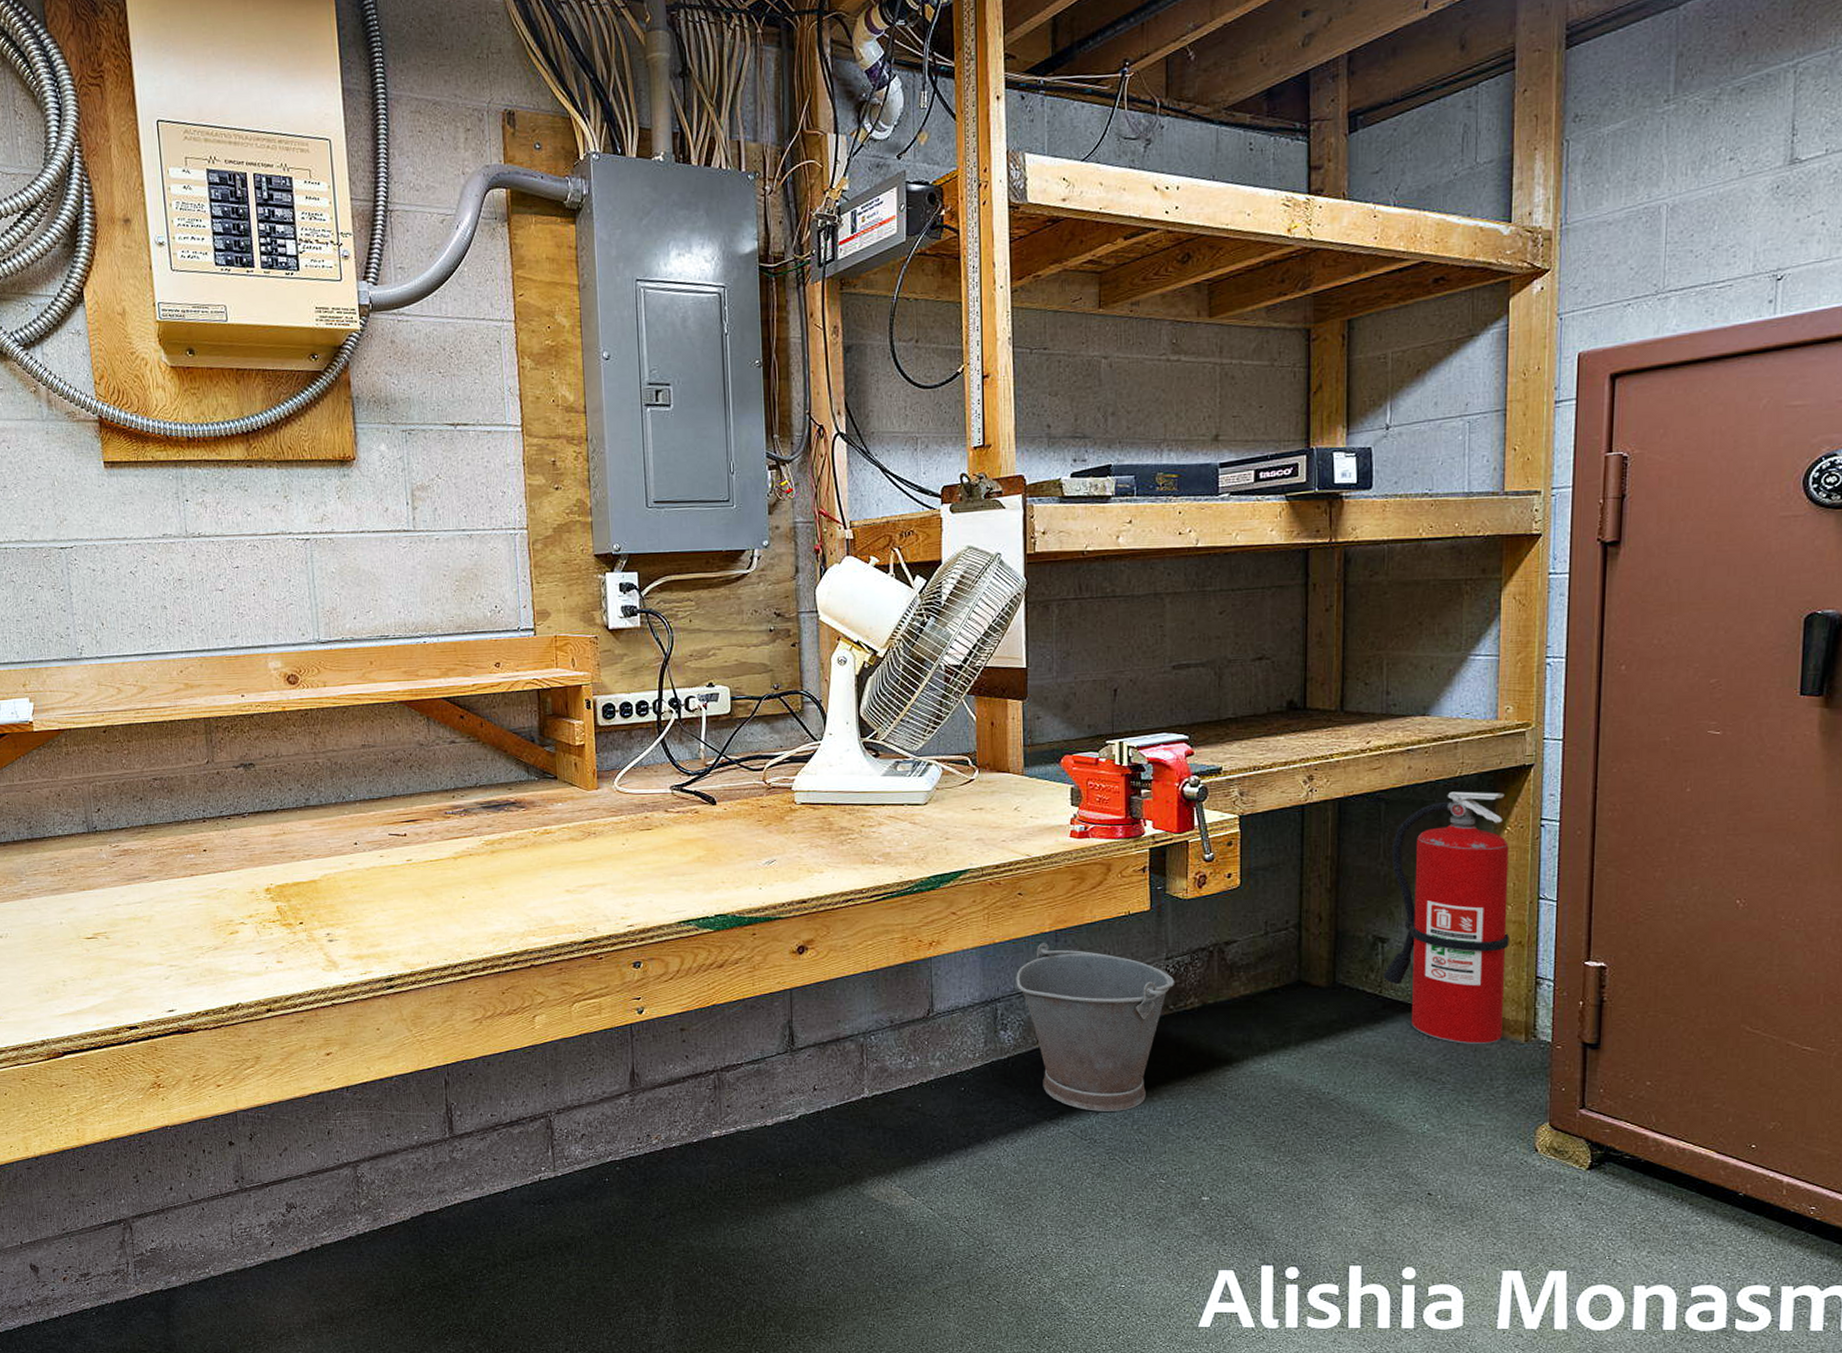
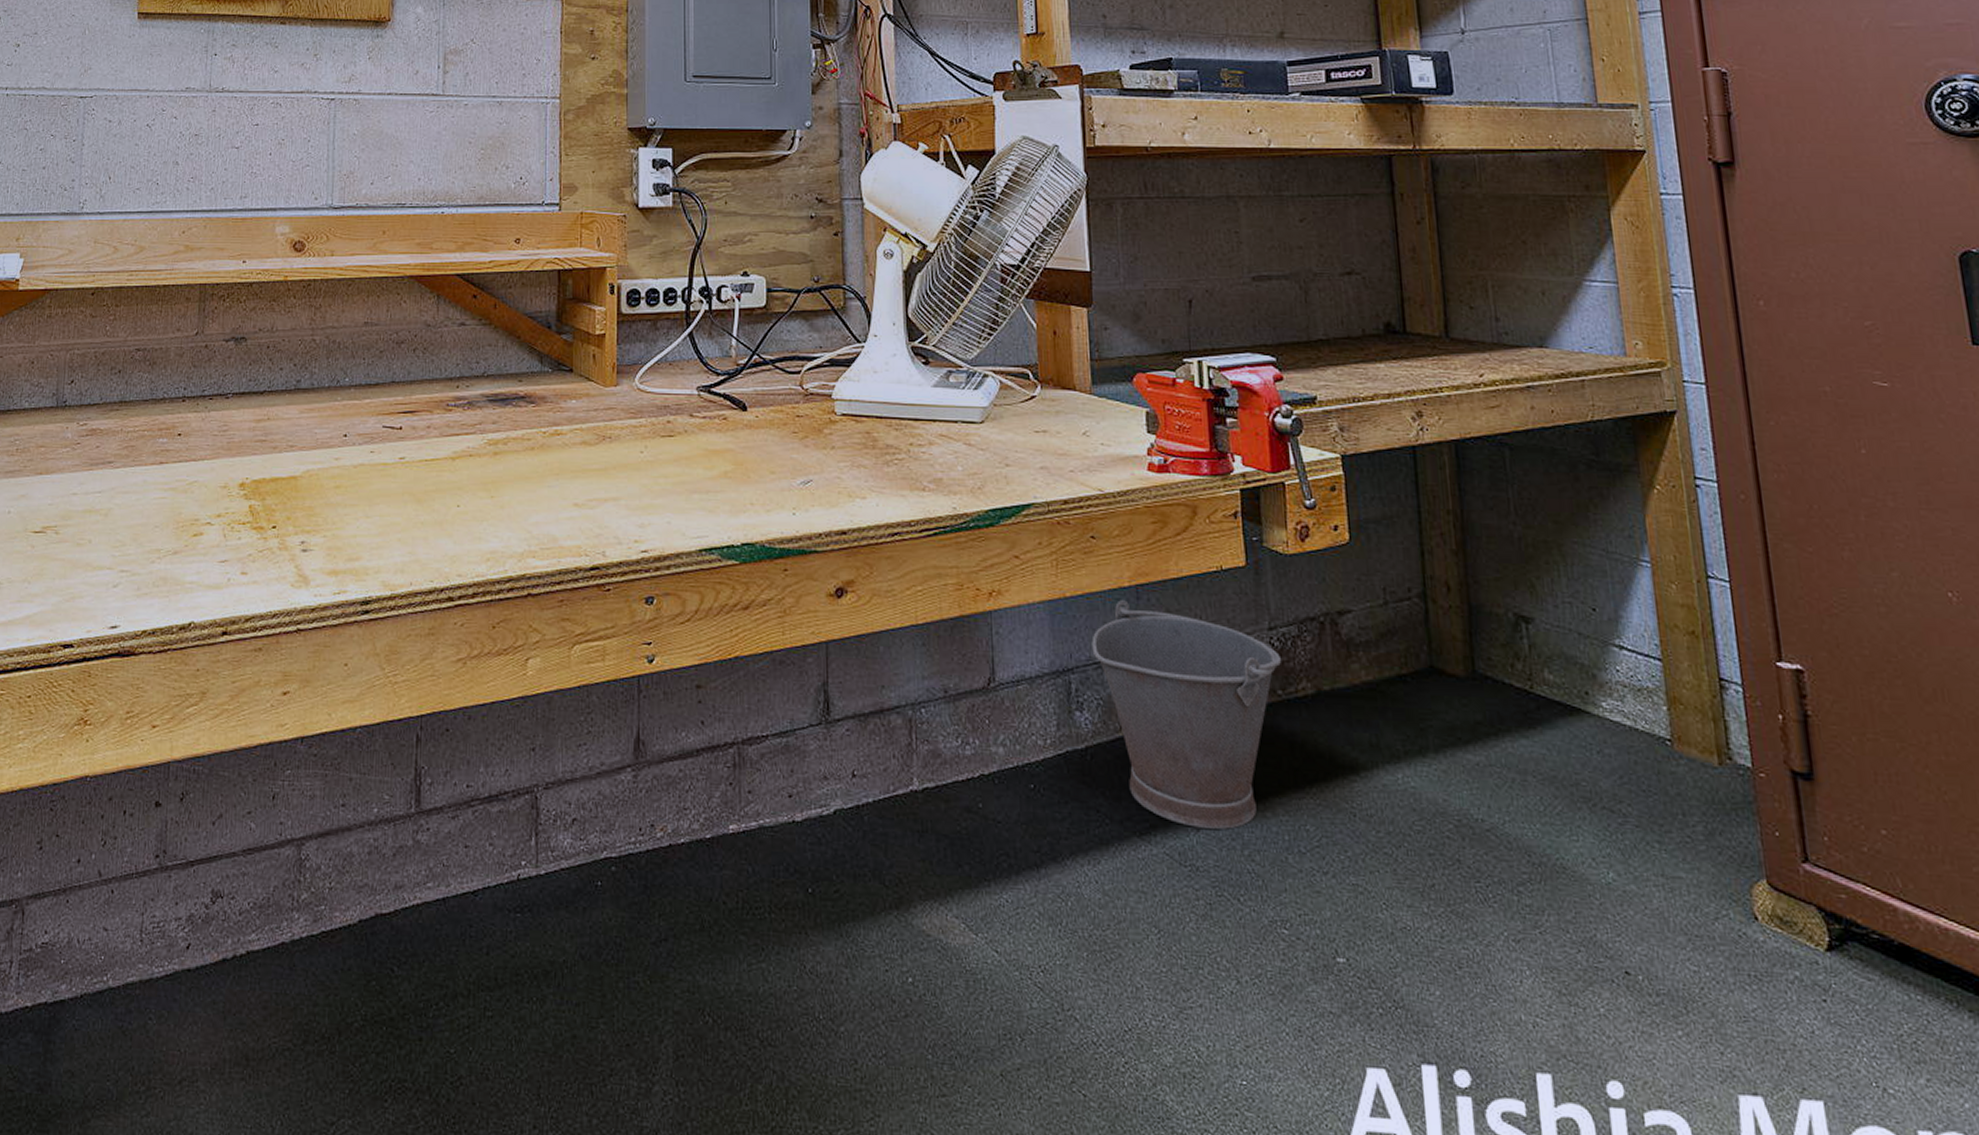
fire extinguisher: present [1383,791,1509,1045] -> none [1522,439,1689,766]

